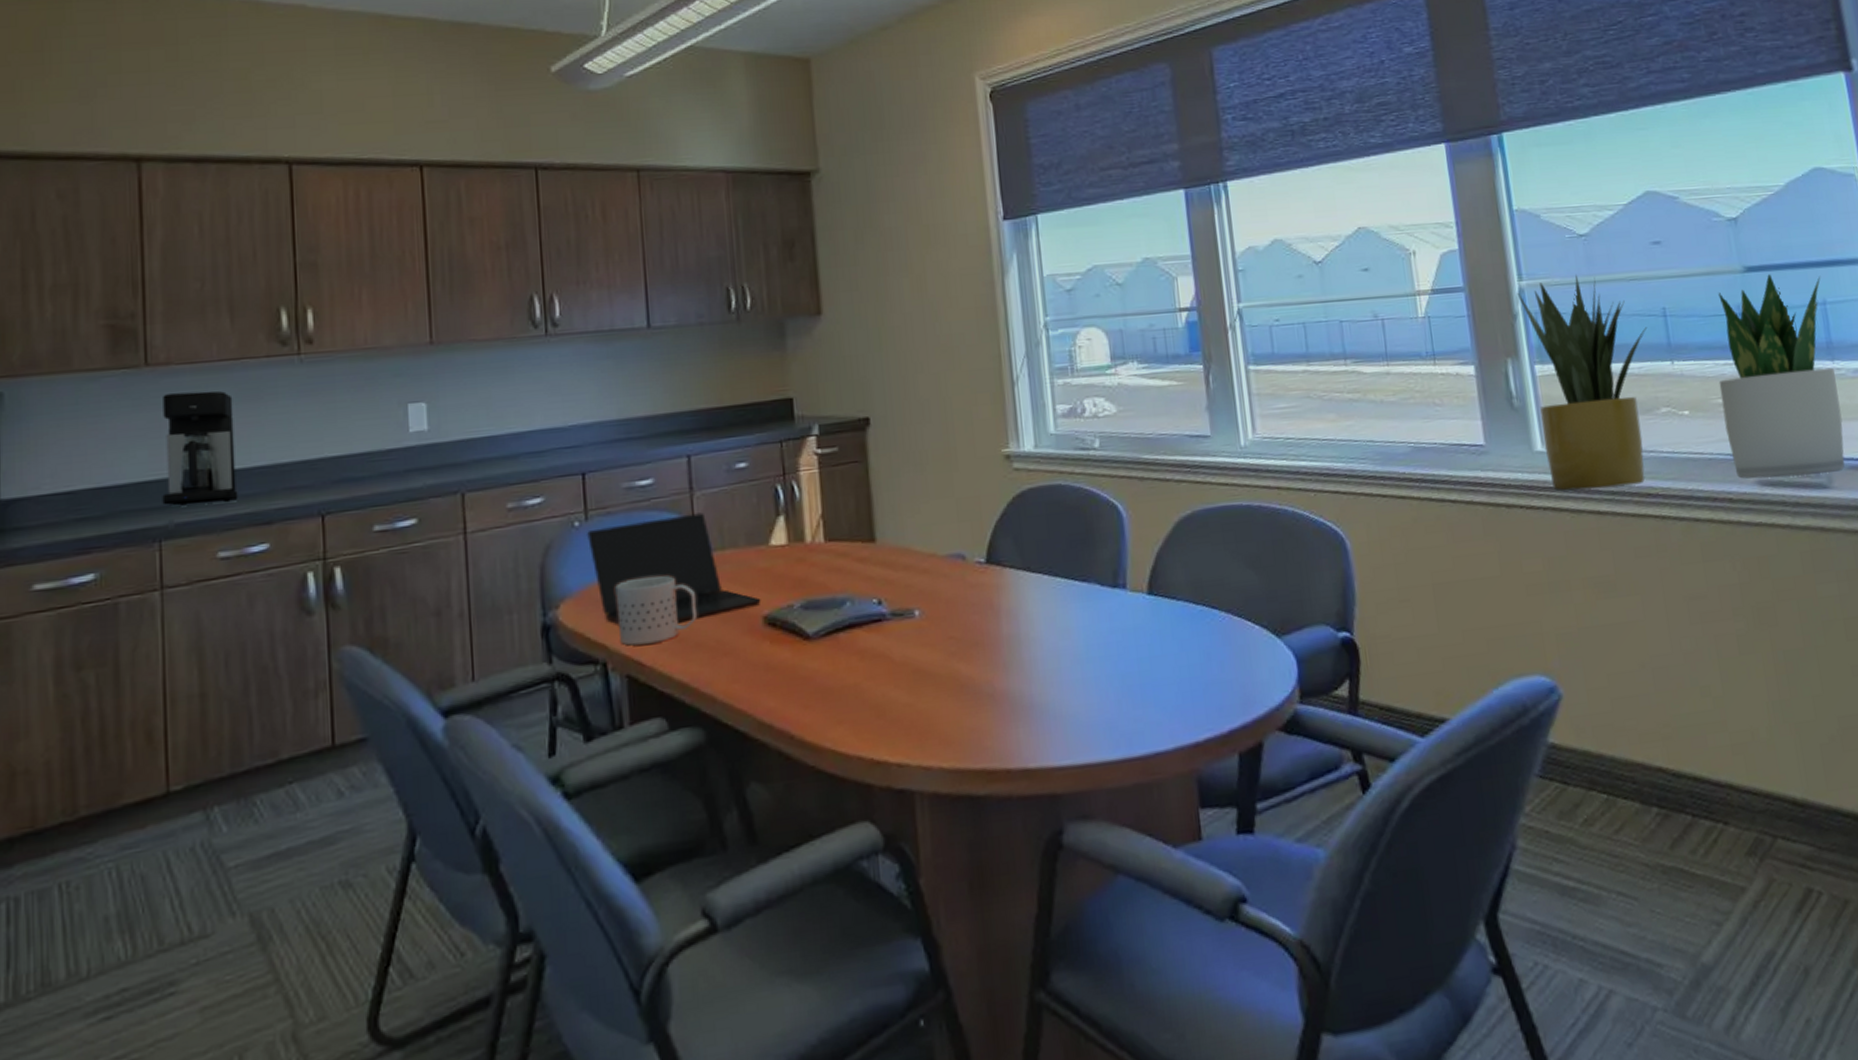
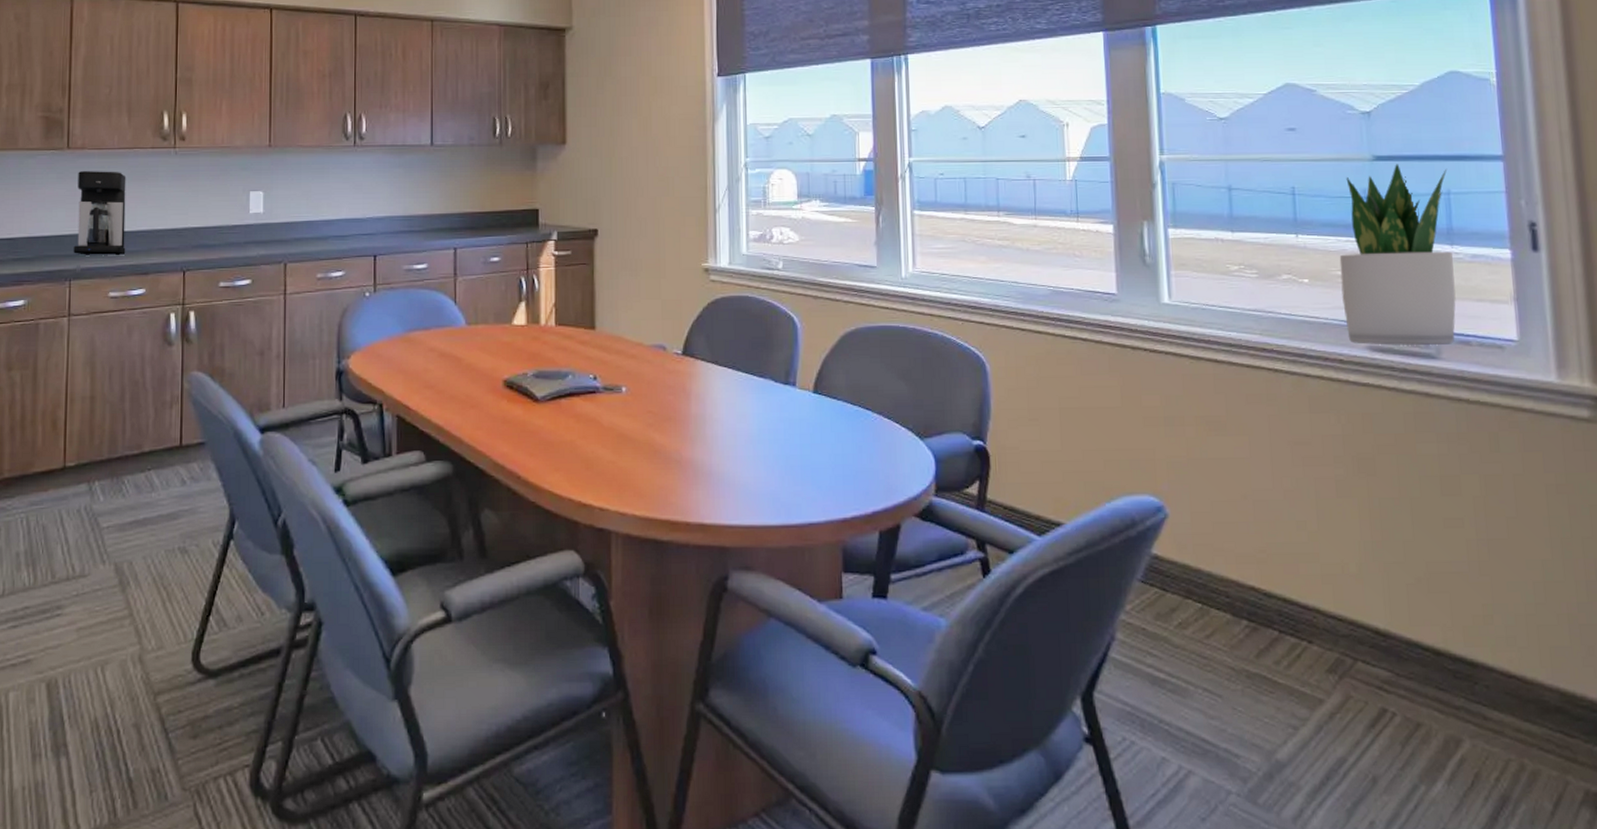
laptop: present [587,512,760,624] -> none [375,294,502,379]
mug: present [615,575,698,646] -> none [393,340,454,393]
planter: present [1517,275,1648,491] -> none [1157,153,1276,341]

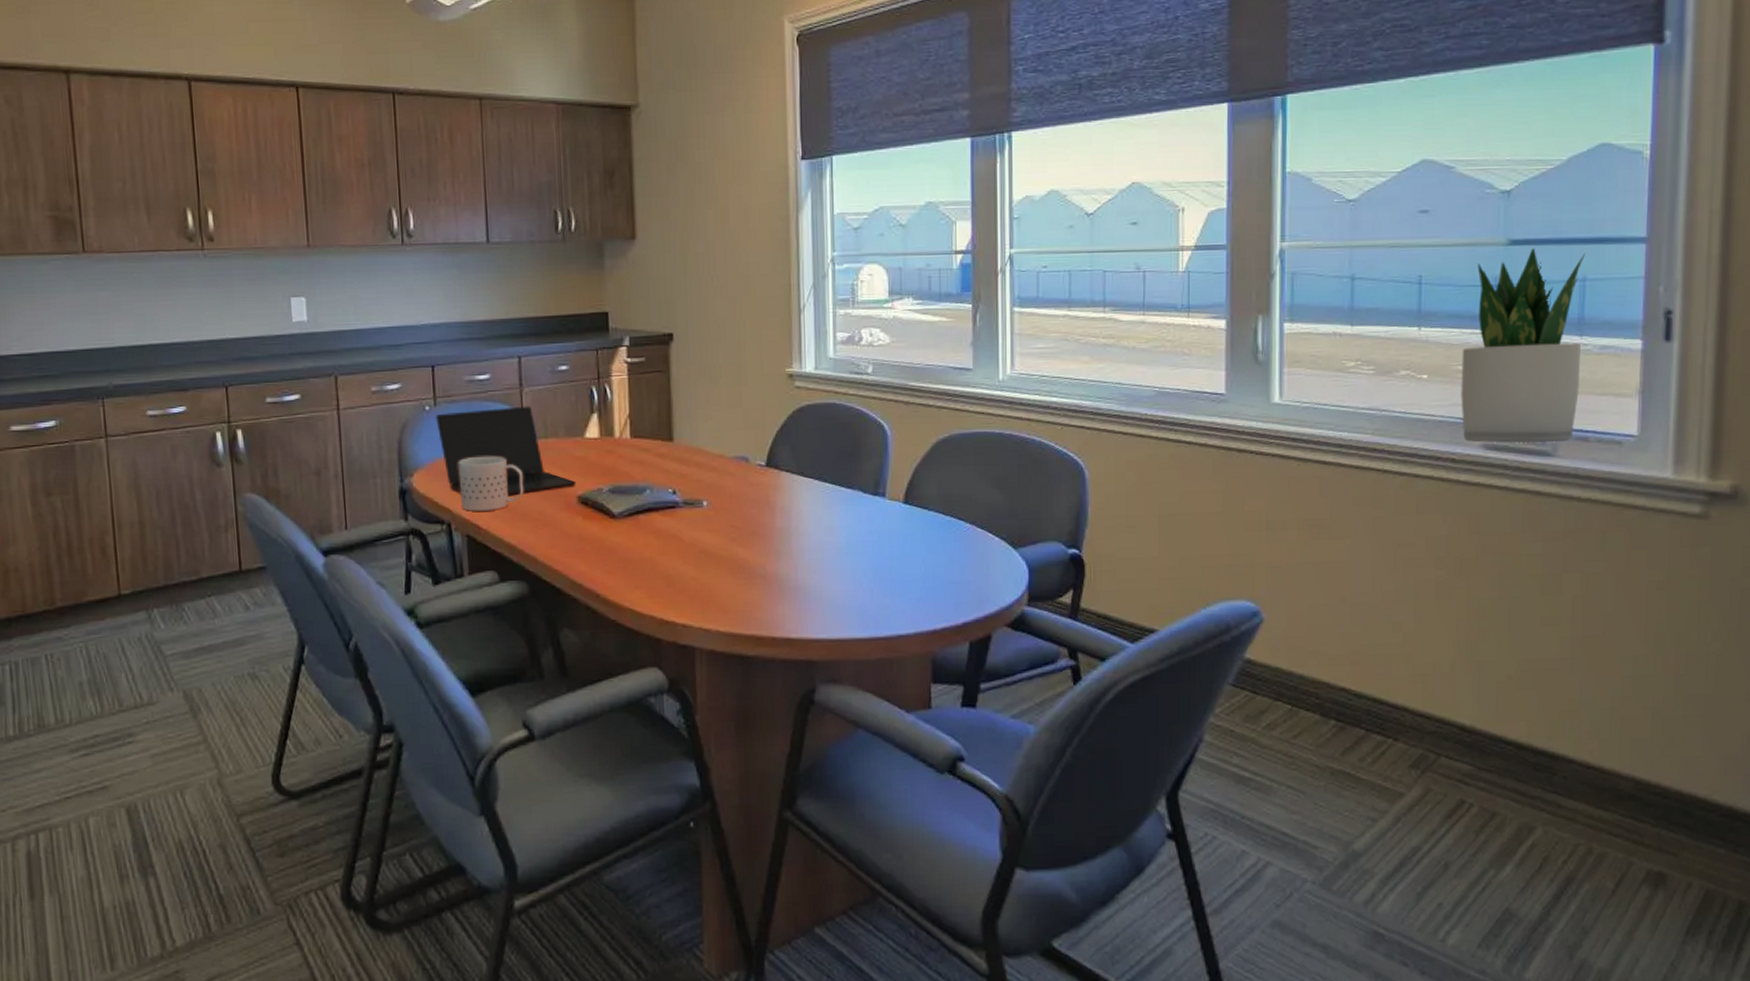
coffee maker: present [73,171,126,256] -> none [98,277,161,371]
laptop: none [375,294,502,379] -> present [436,406,575,496]
mug: none [393,340,454,393] -> present [458,456,525,511]

